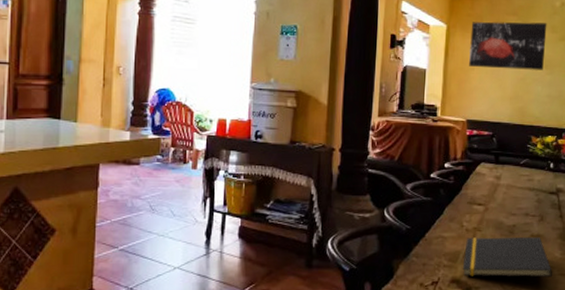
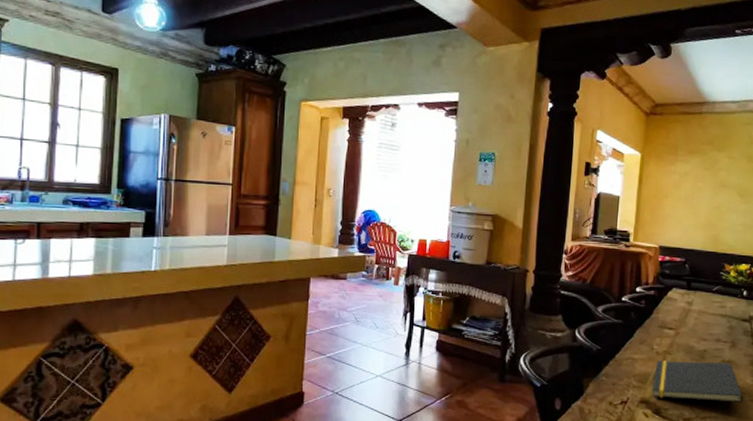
wall art: present [469,21,547,70] -> none [663,150,744,199]

